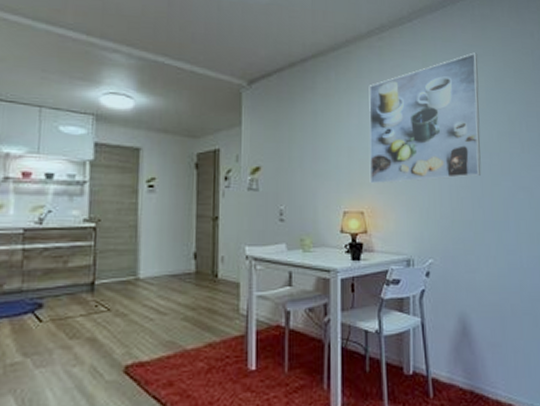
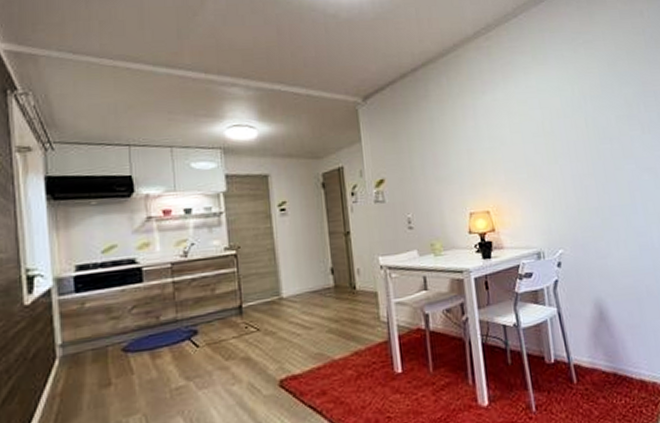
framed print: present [369,52,482,184] -> none [481,39,603,183]

